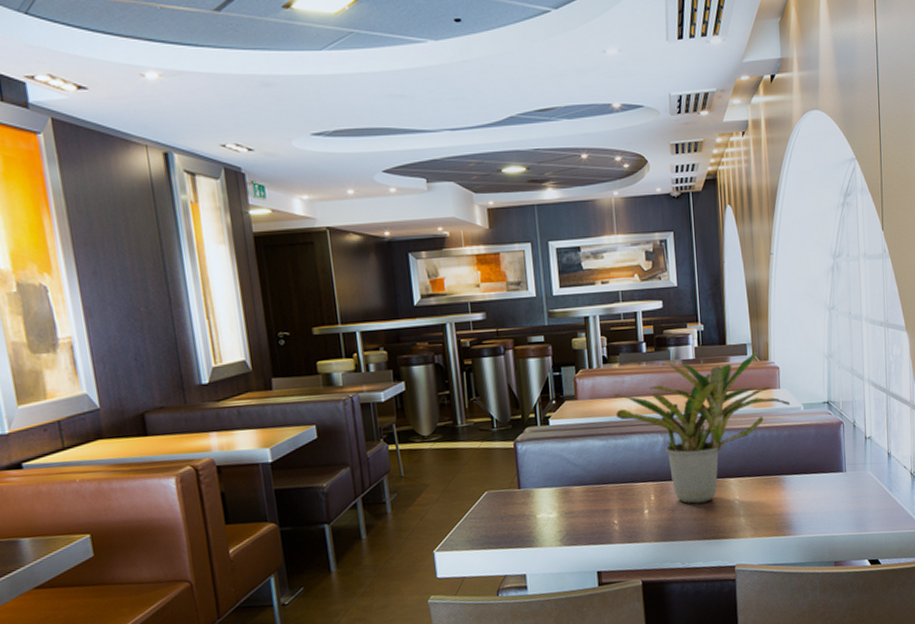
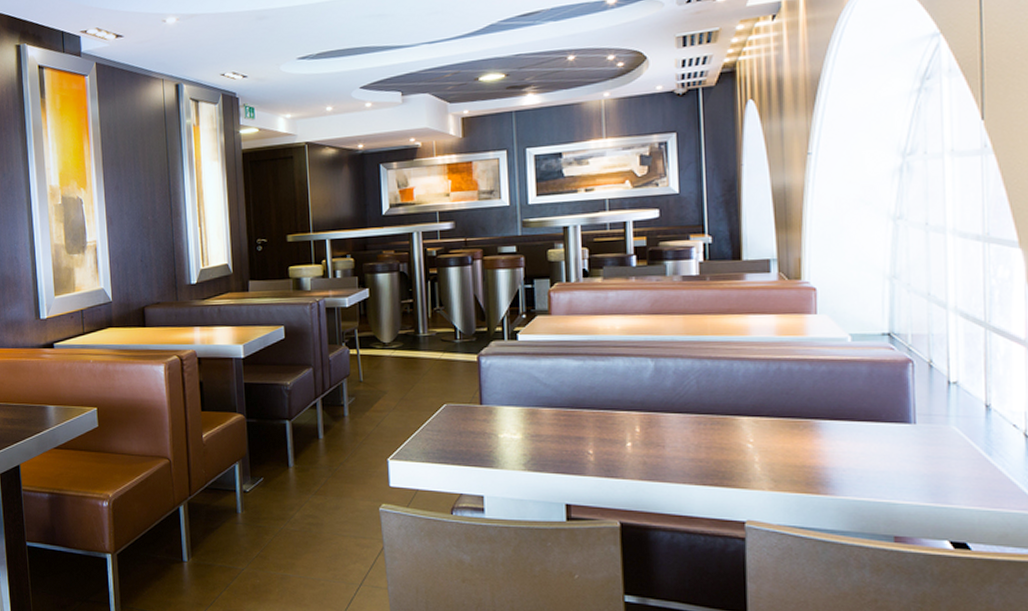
potted plant: present [615,350,791,504] -> none [595,267,832,442]

